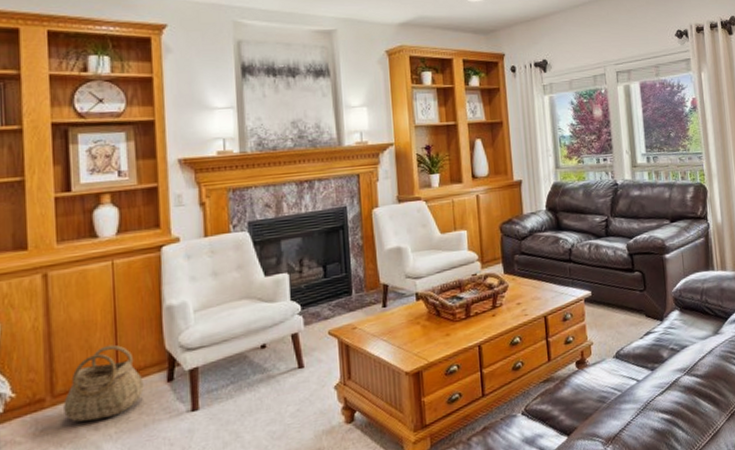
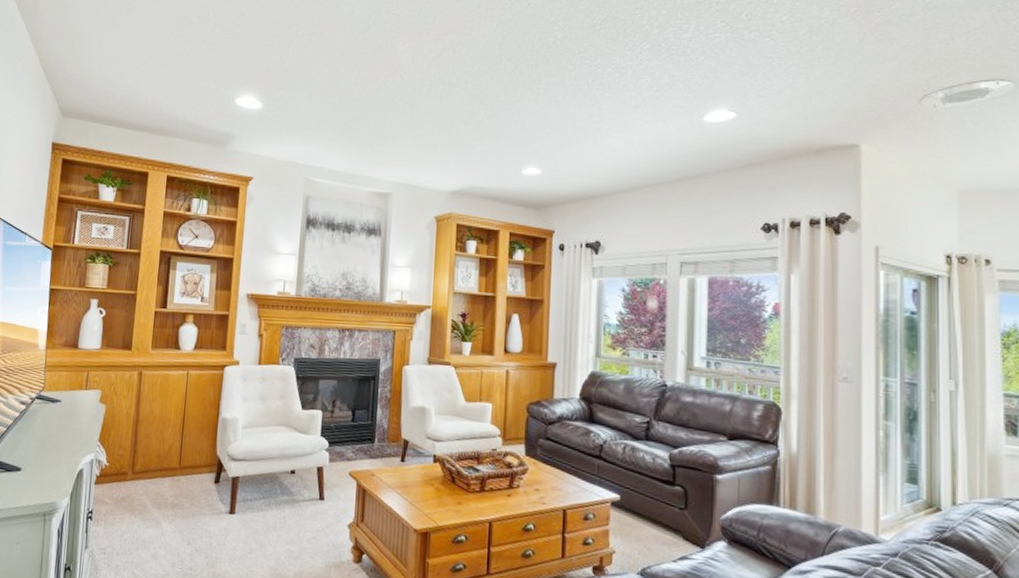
basket: present [63,344,144,423] -> none [138,440,197,502]

